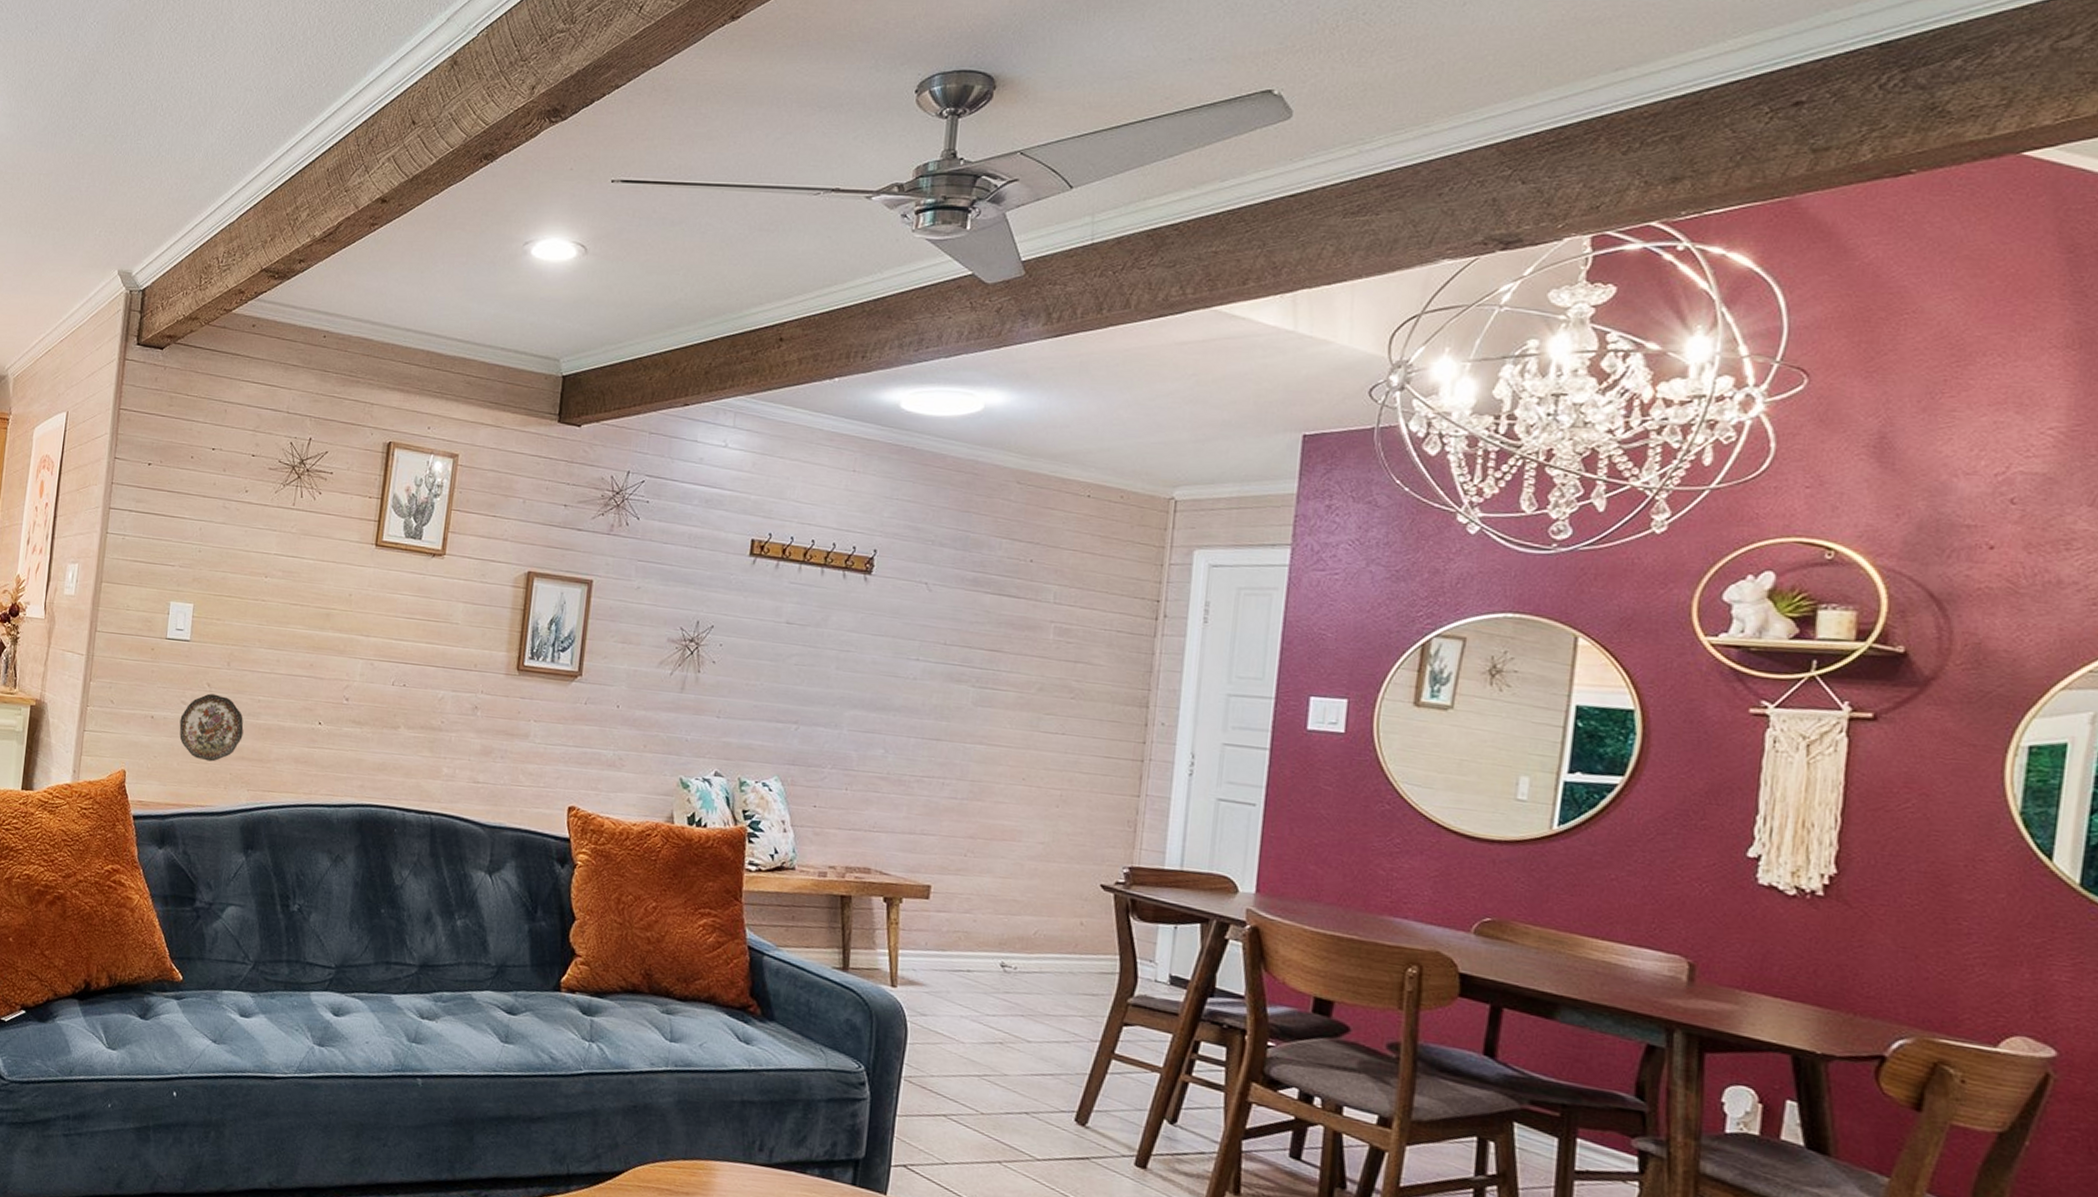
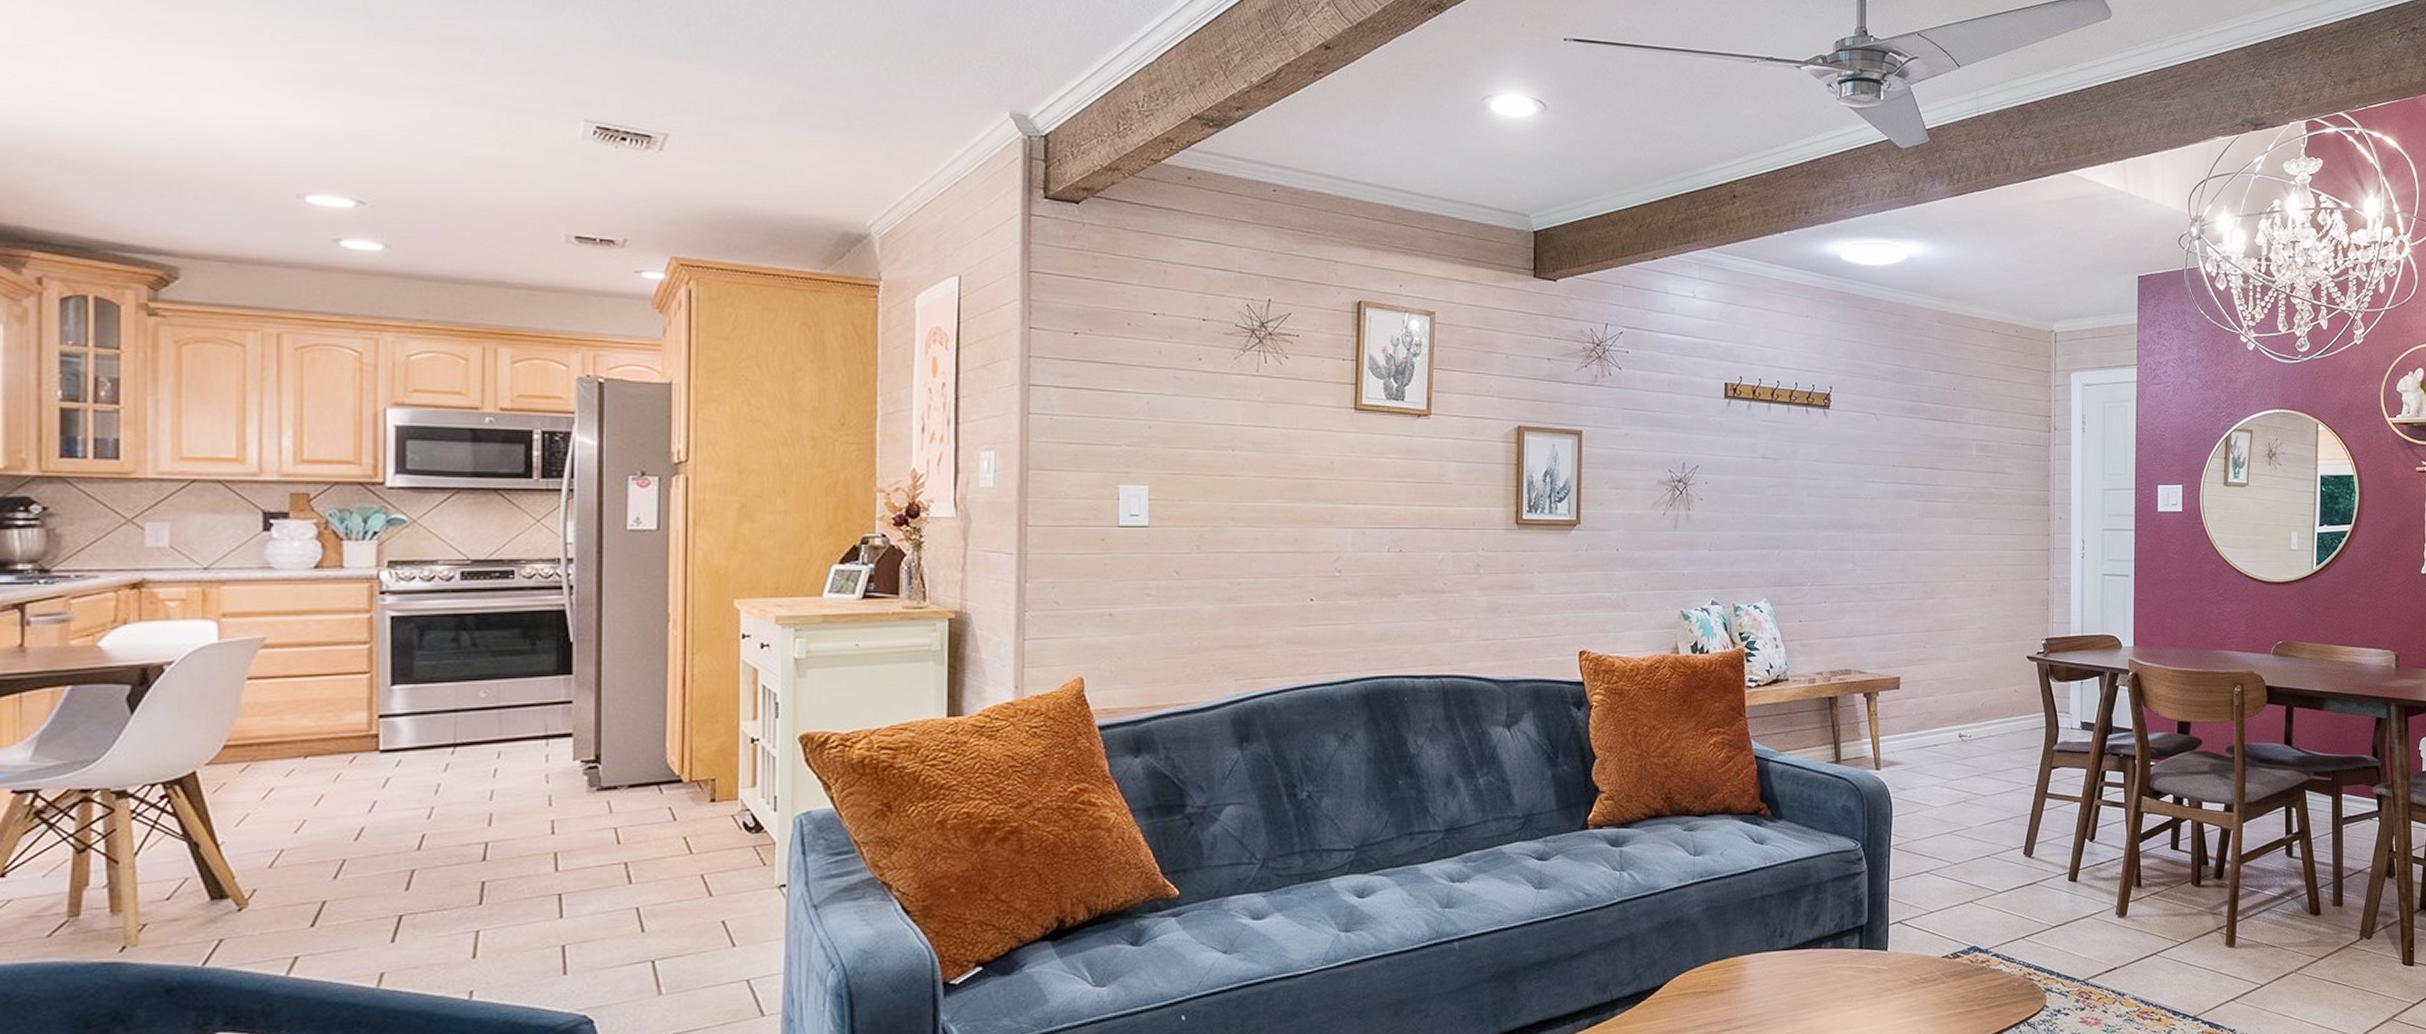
decorative plate: present [179,693,244,762] -> none [1145,582,1224,655]

